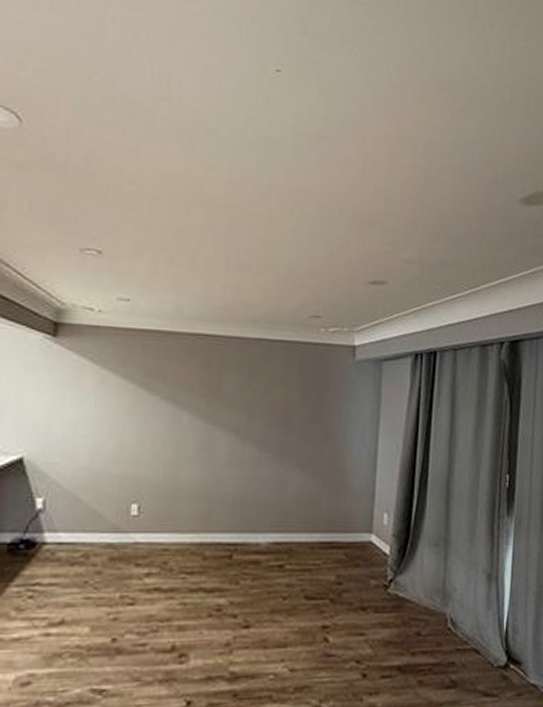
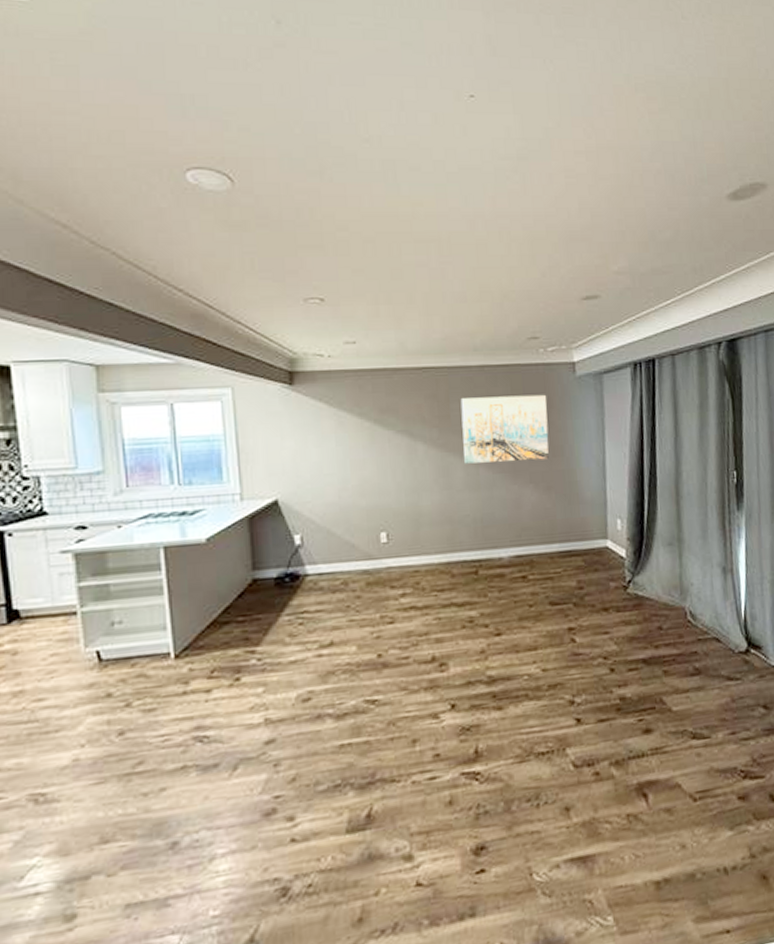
wall art: none [231,370,324,443] -> present [460,394,549,464]

